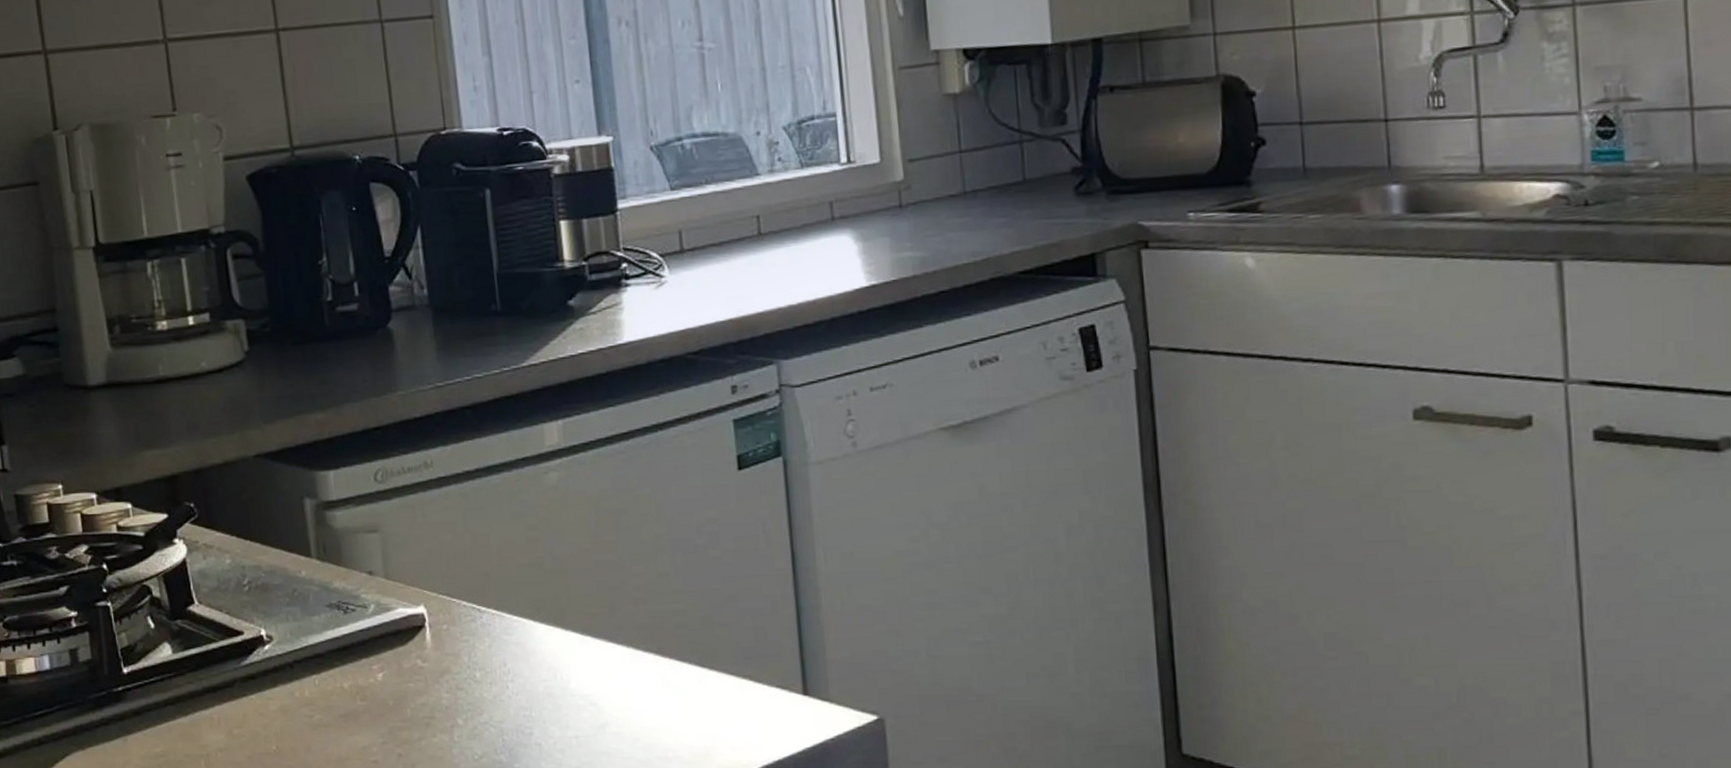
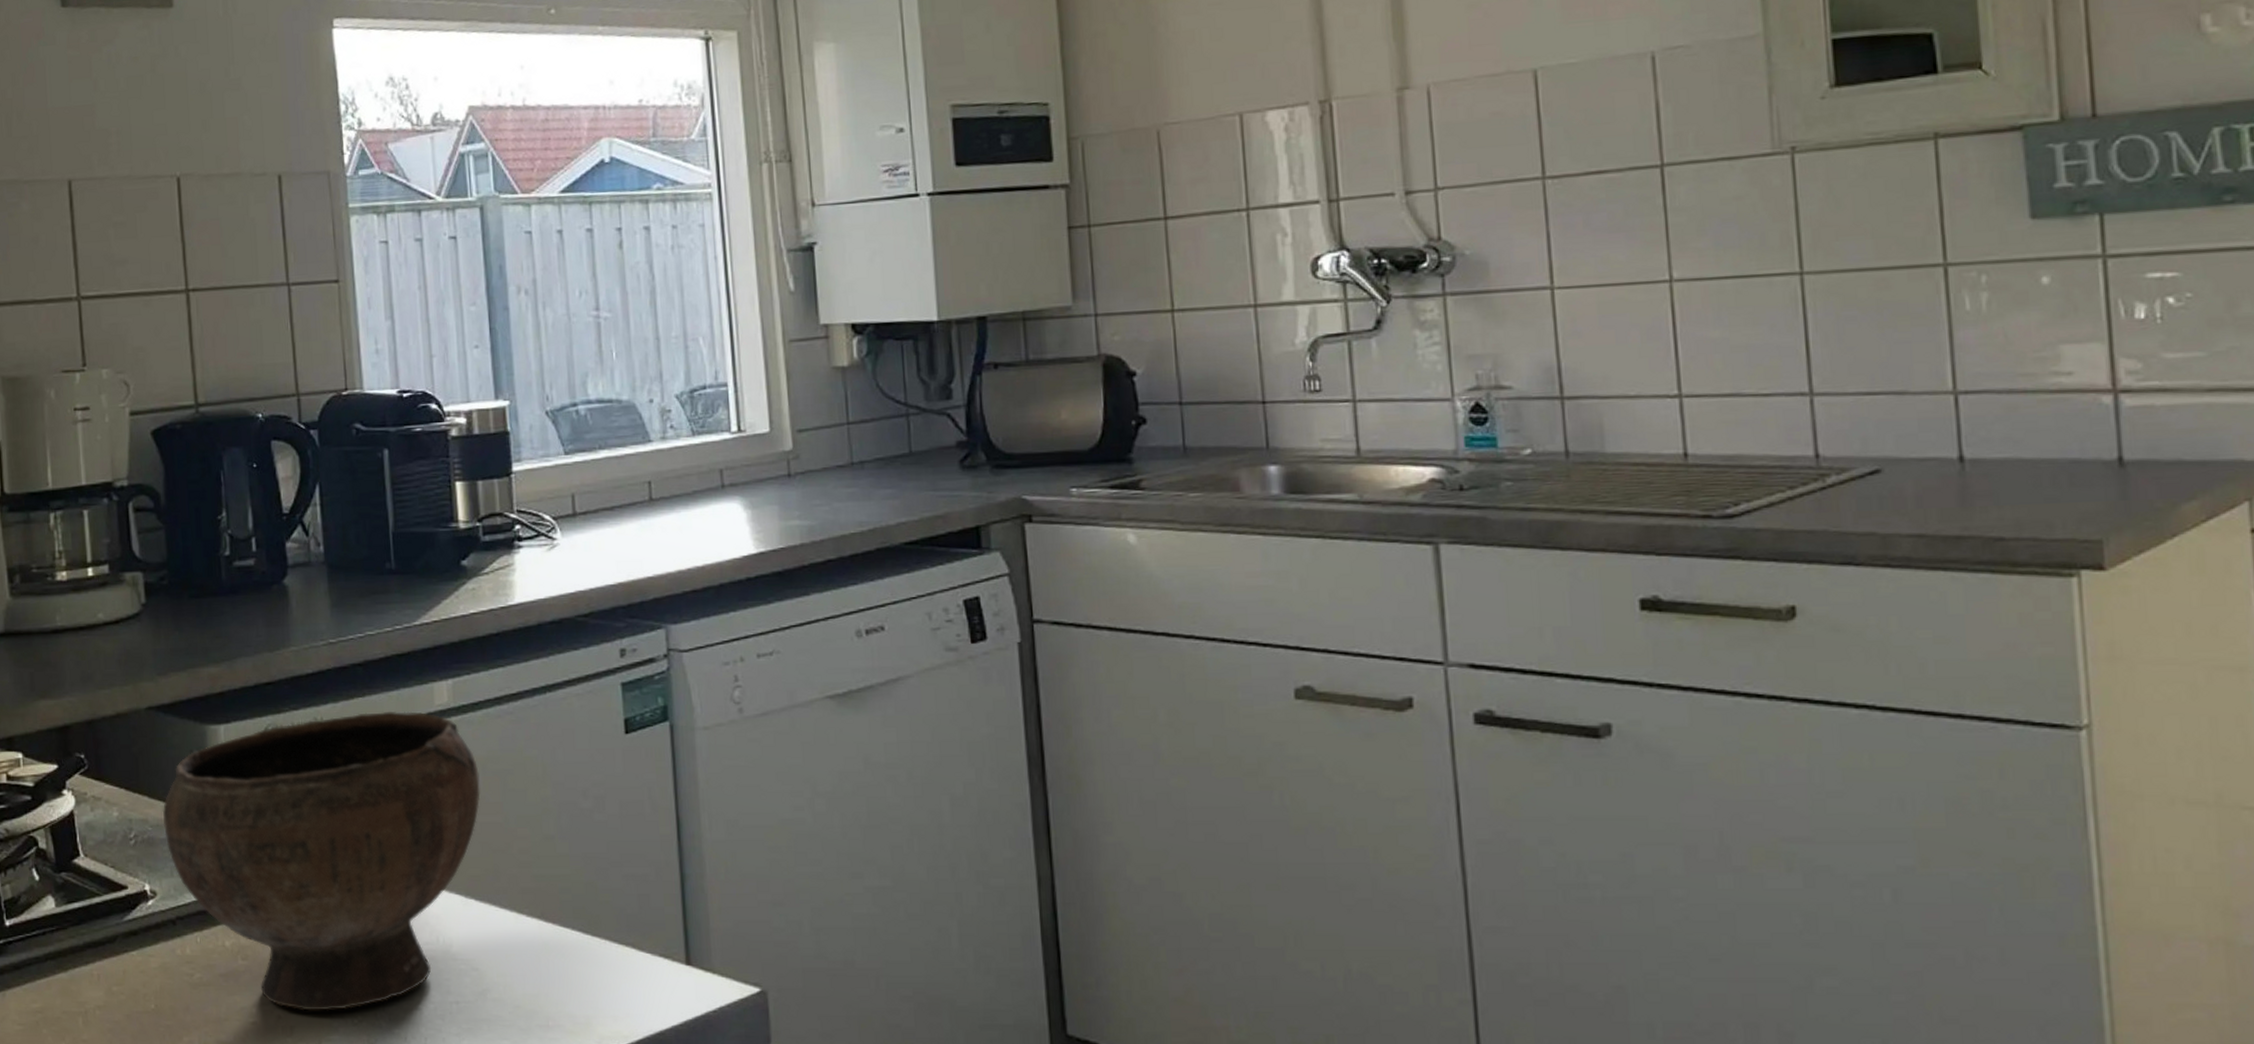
bowl: none [275,453,594,749] -> present [162,711,480,1011]

